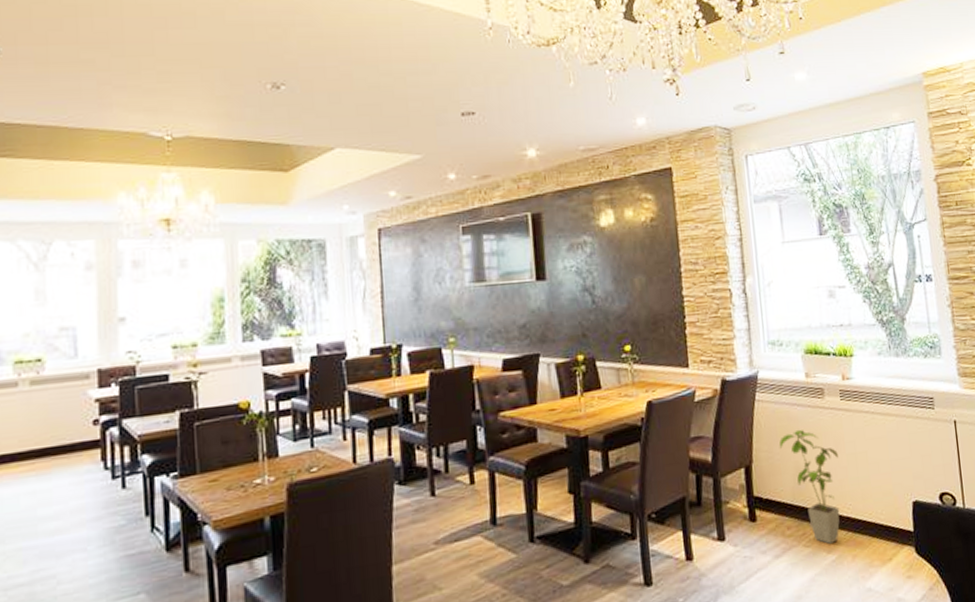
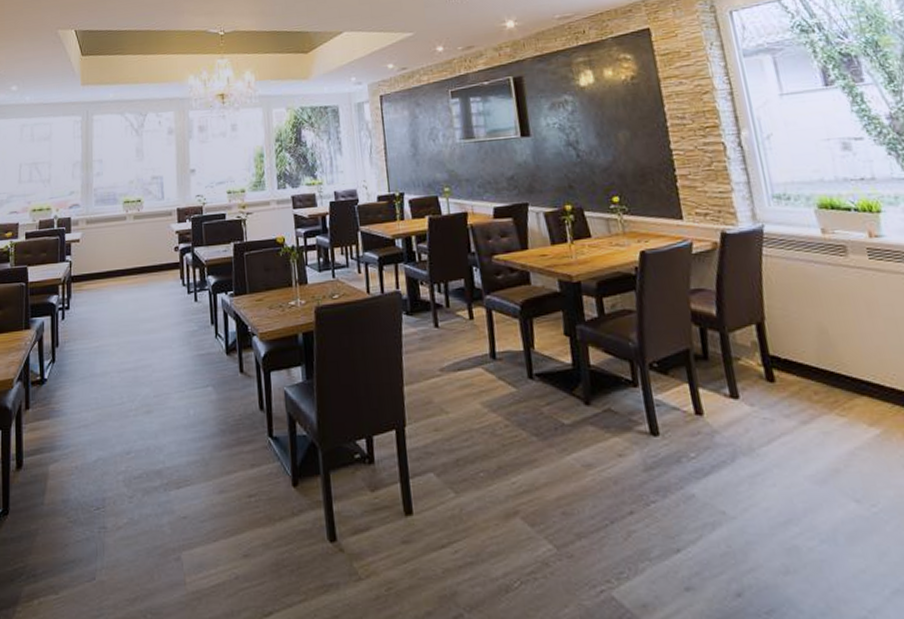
house plant: present [779,429,840,545] -> none [795,288,883,417]

